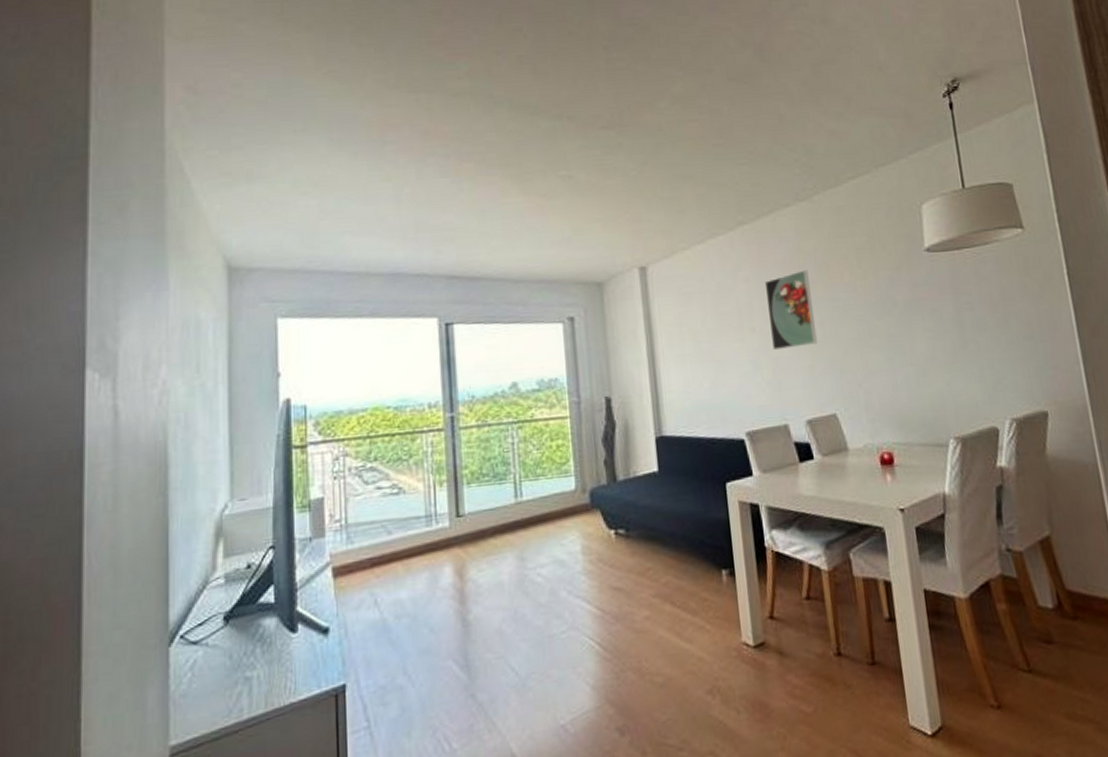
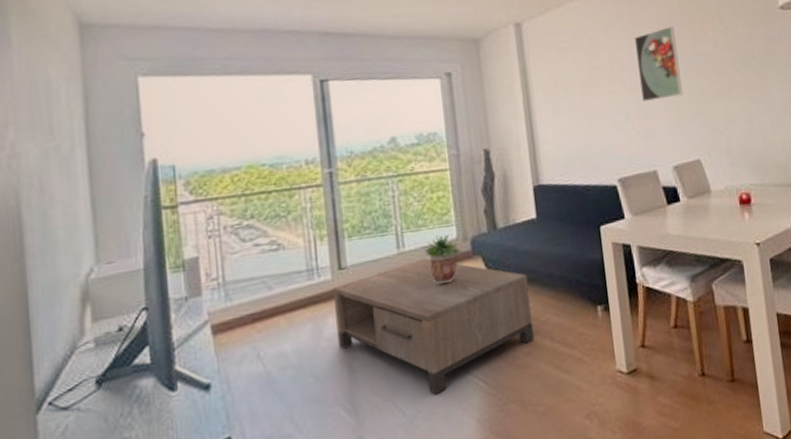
coffee table: none [449,509,654,655] -> present [332,258,534,394]
potted plant: none [540,485,581,538] -> present [422,234,462,285]

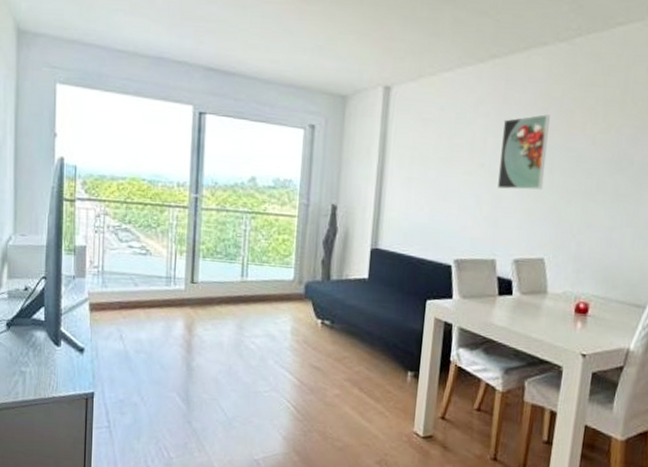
coffee table: present [332,258,534,394] -> none [182,291,350,406]
potted plant: present [422,234,462,285] -> none [262,274,296,317]

